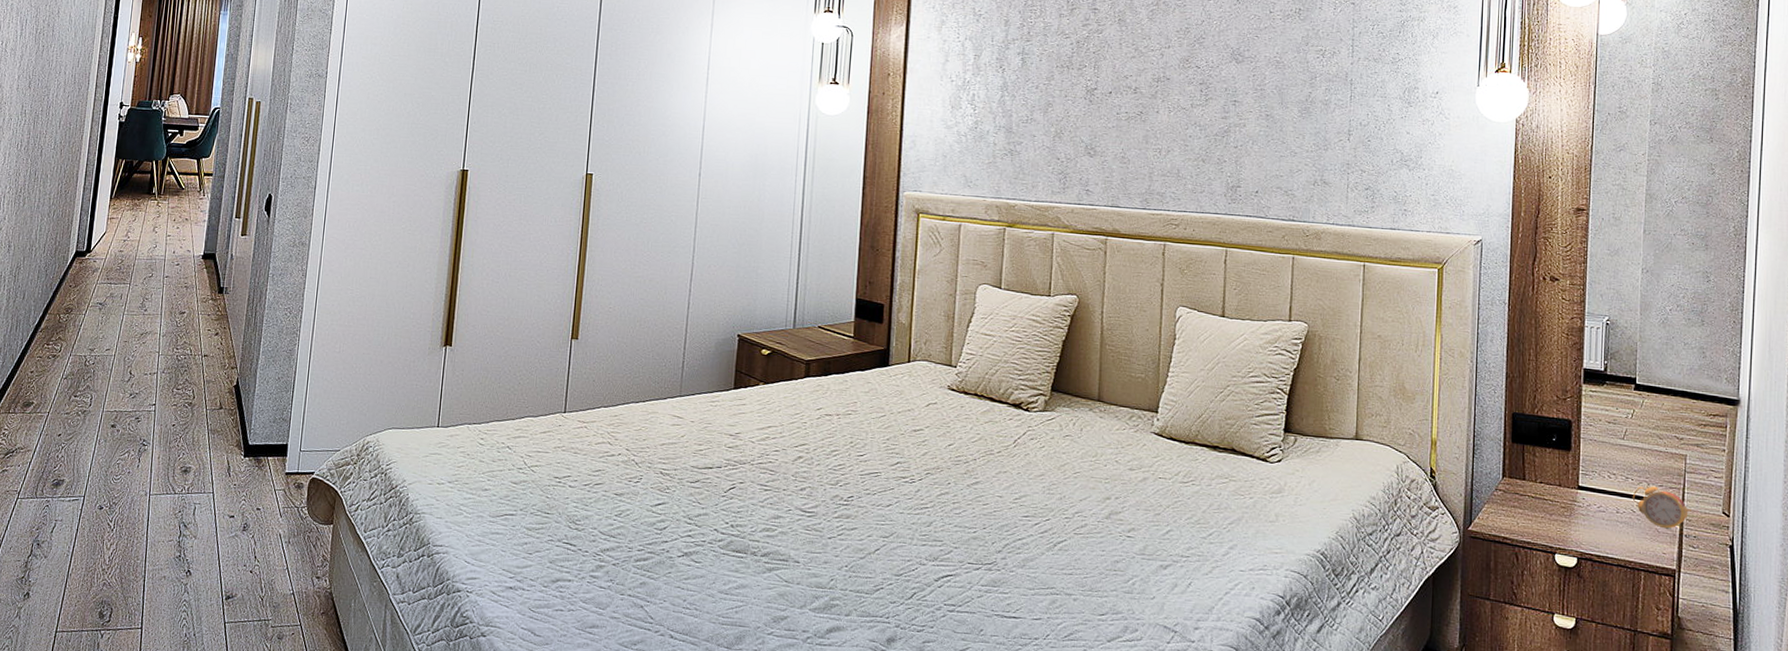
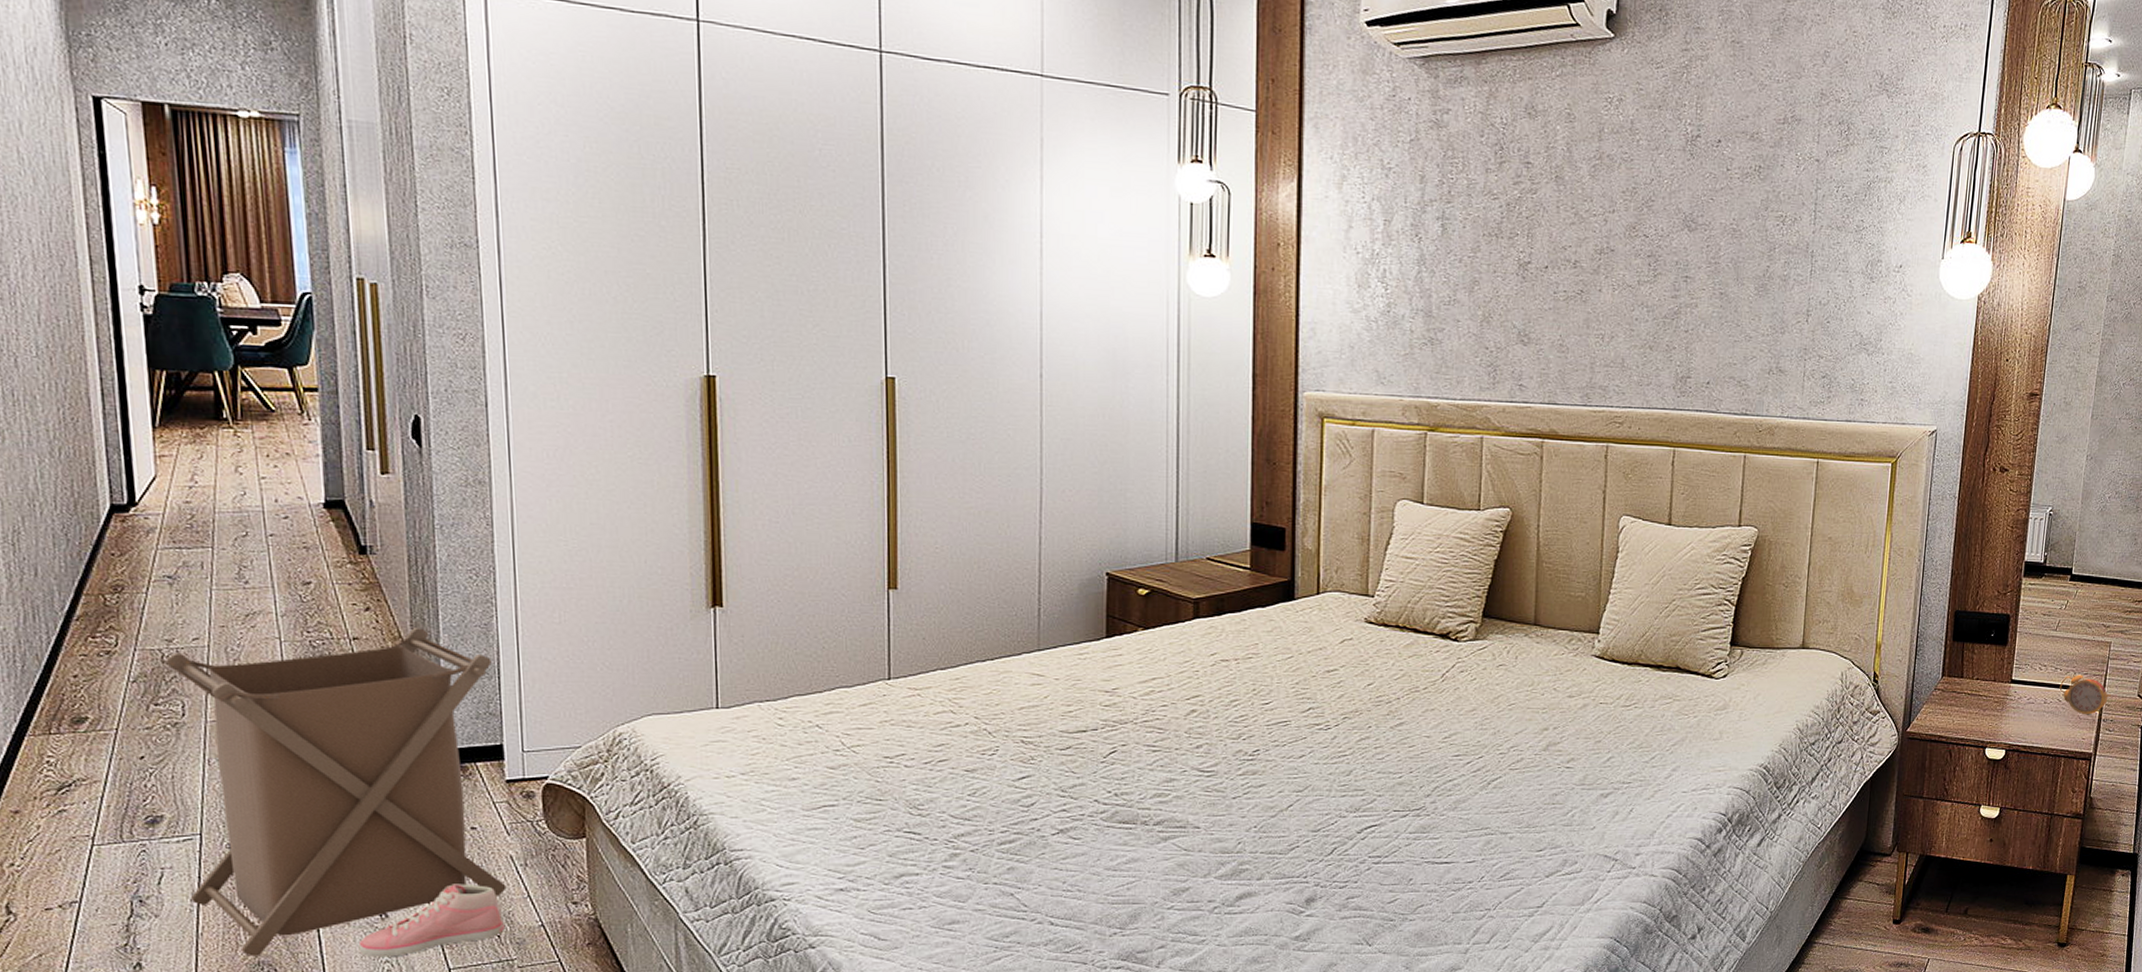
laundry basket: none [68,350,290,597] -> present [165,628,507,957]
sneaker: none [167,552,267,608] -> present [358,883,504,958]

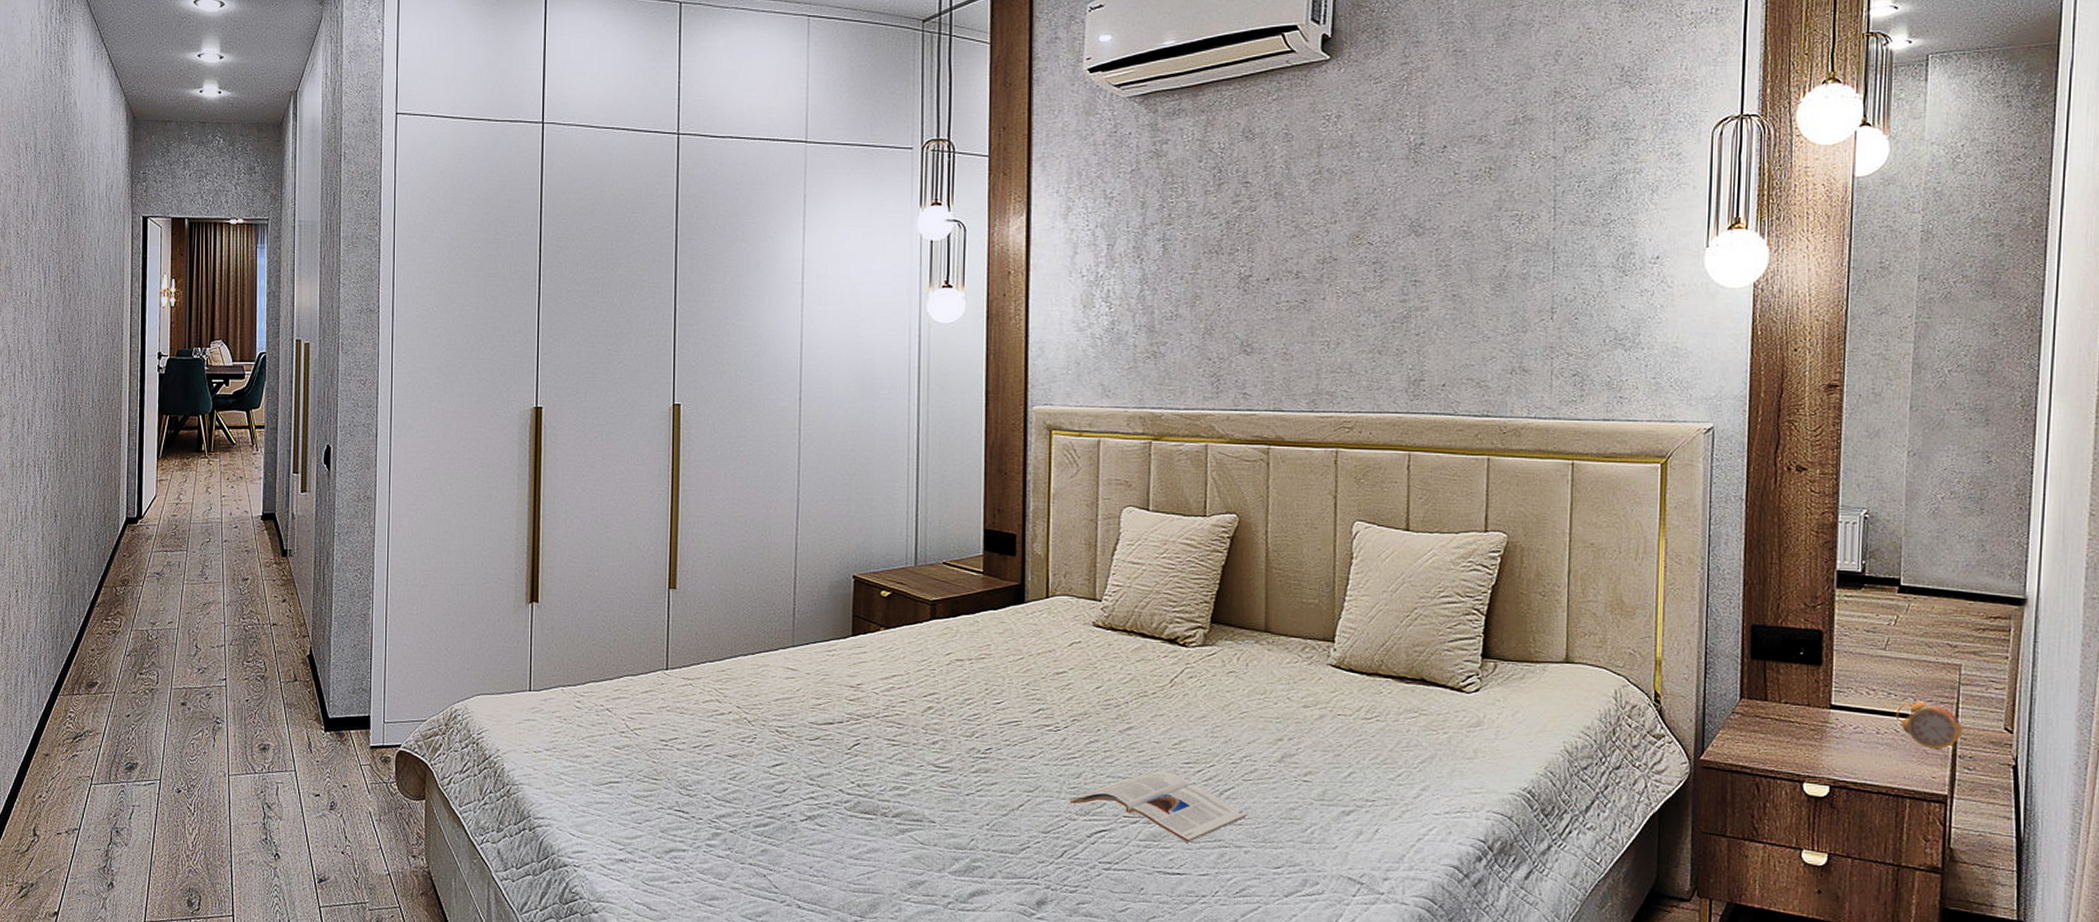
laundry basket: present [165,628,507,957] -> none [149,616,367,884]
sneaker: present [358,883,504,958] -> none [257,833,361,893]
magazine: none [1339,765,1514,832] -> present [1069,771,1248,842]

